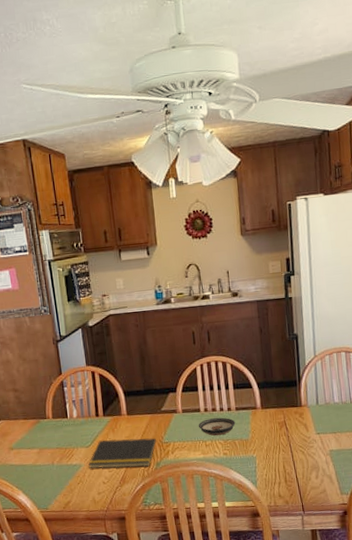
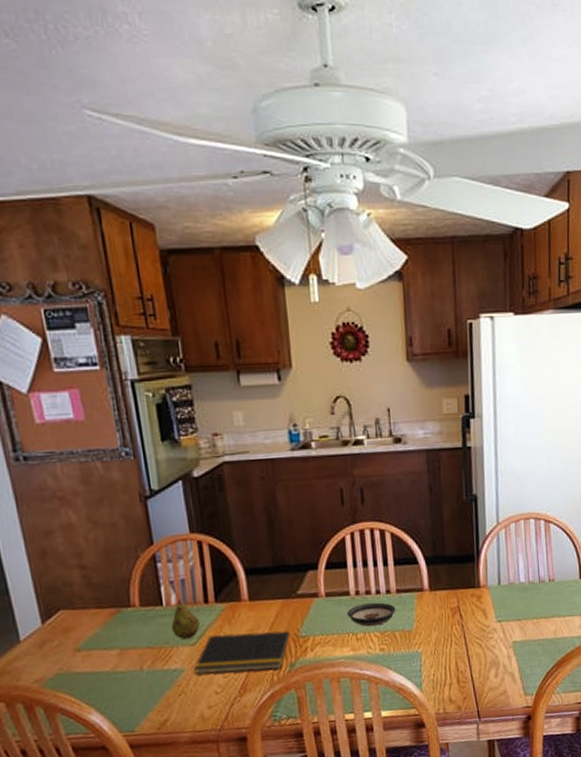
fruit: none [73,413,93,443] -> present [171,599,200,640]

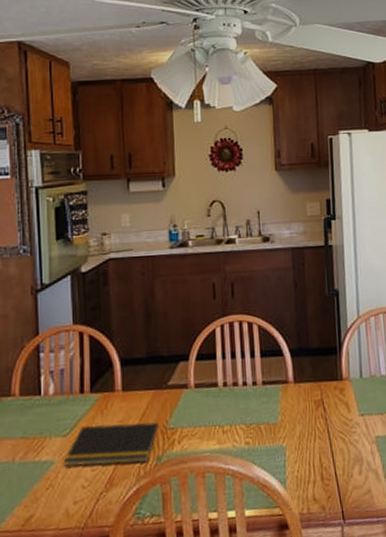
fruit: present [171,599,200,640] -> none [46,389,73,430]
saucer: present [346,602,396,627] -> none [214,394,262,420]

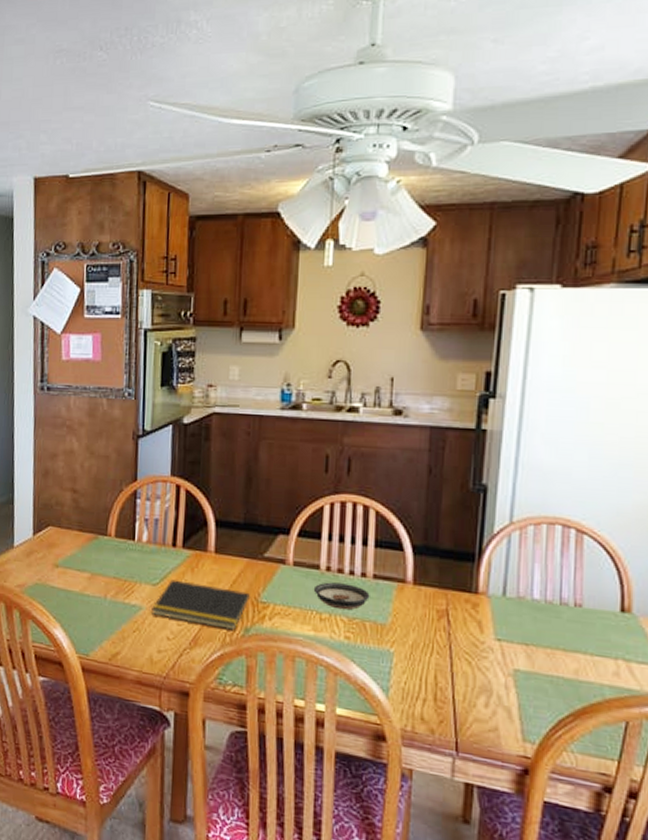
saucer: none [214,394,262,420] -> present [313,582,370,610]

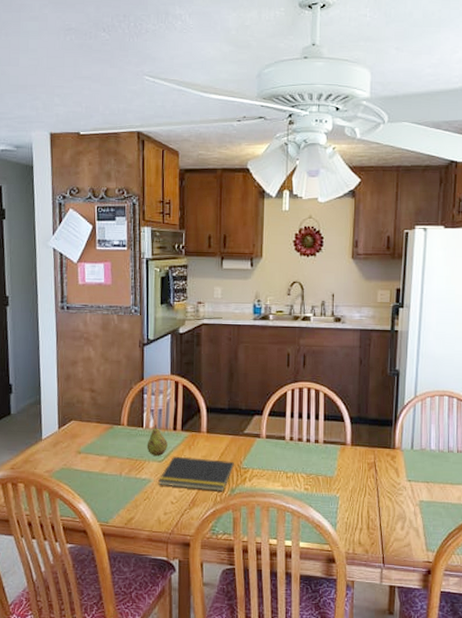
fruit: none [138,537,165,579] -> present [147,424,168,457]
saucer: present [313,582,370,610] -> none [281,449,322,469]

